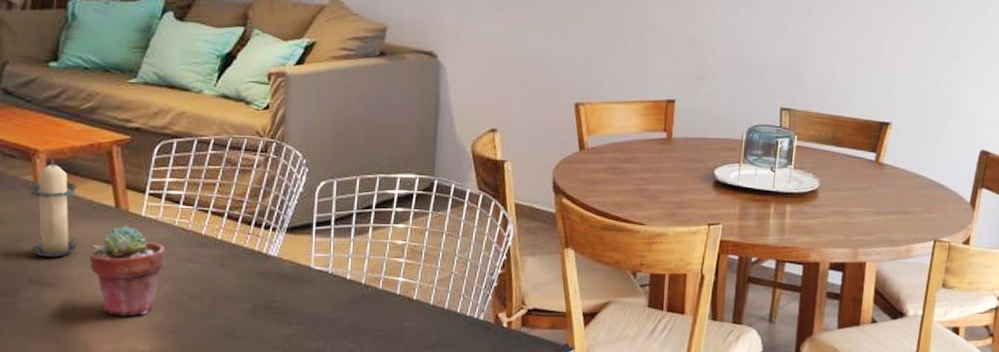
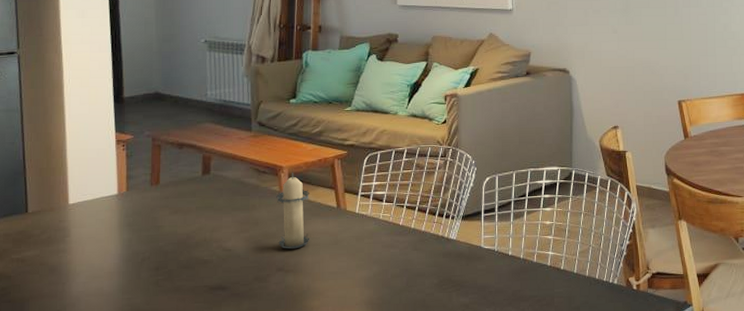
potted succulent: present [90,225,166,315] -> none [319,221,374,293]

